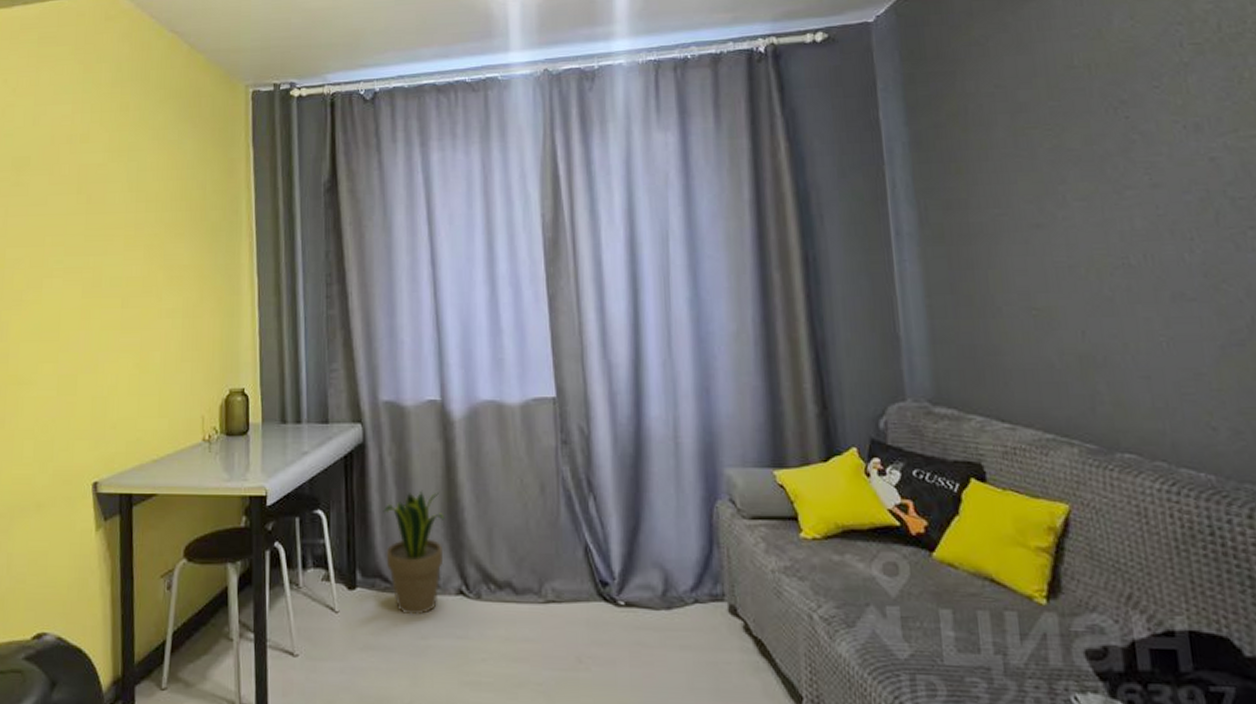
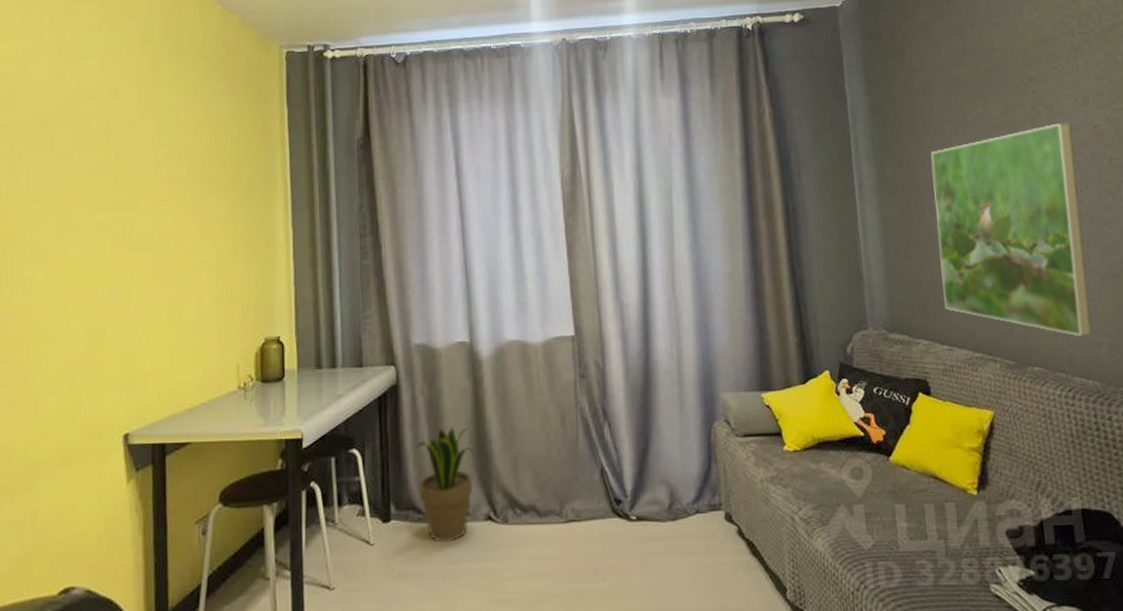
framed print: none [989,155,1205,418] -> present [931,123,1092,337]

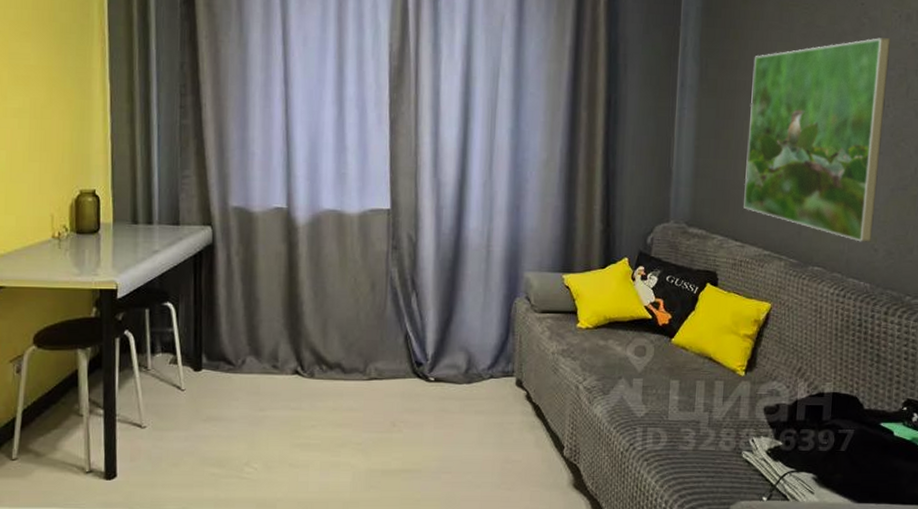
potted plant: present [416,425,474,543] -> none [229,286,285,392]

